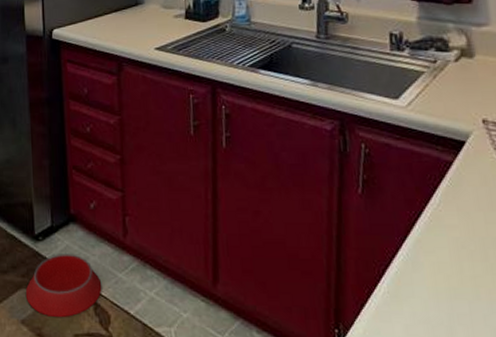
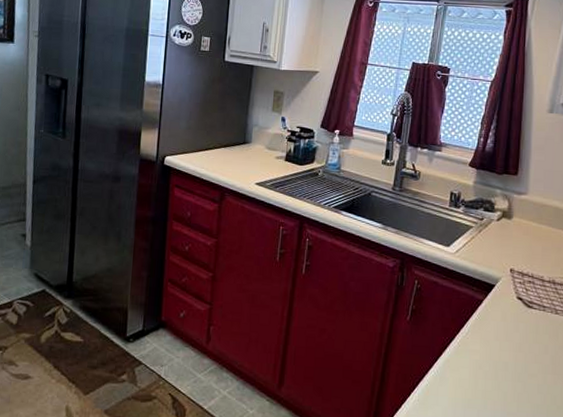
pet bowl: present [25,253,102,318] -> none [111,354,182,410]

